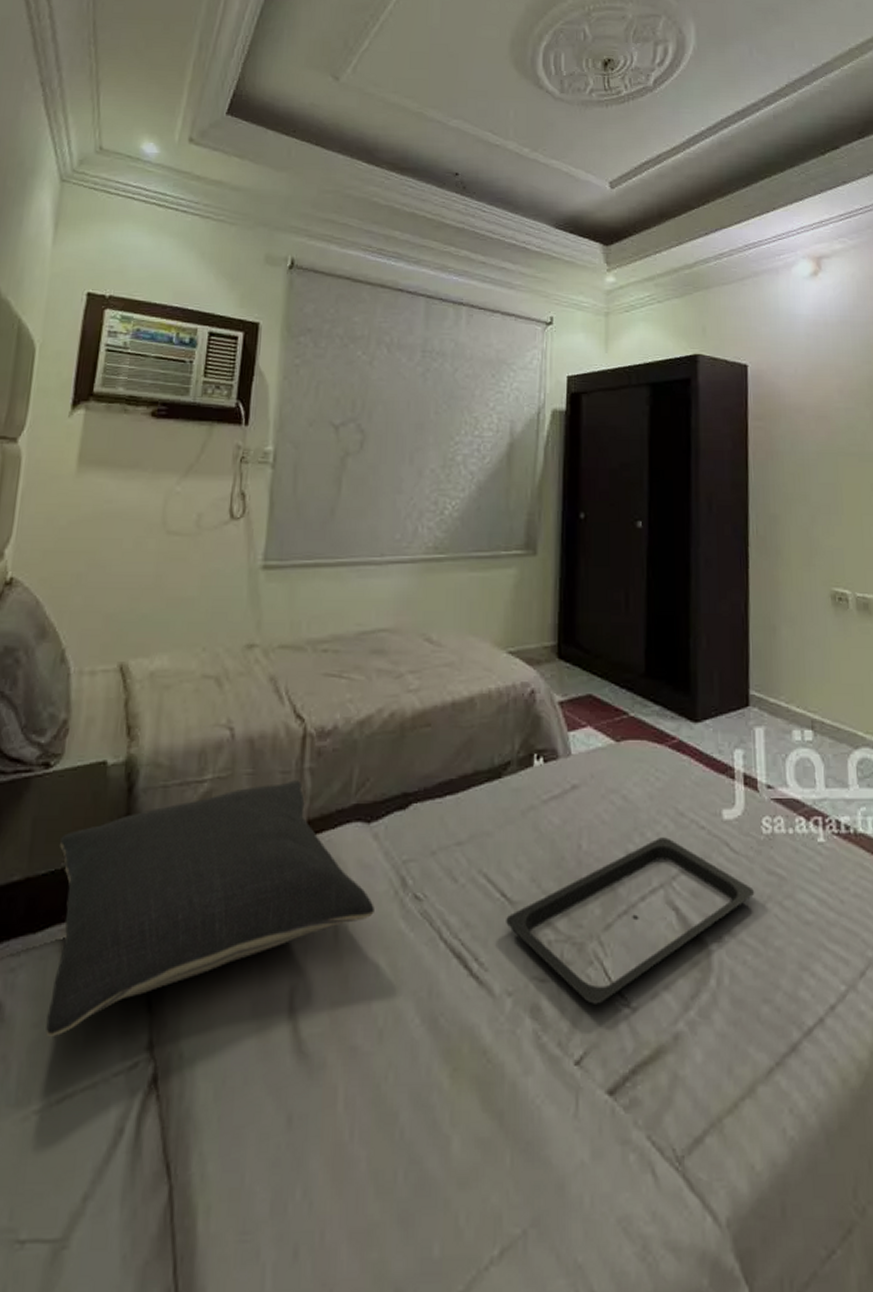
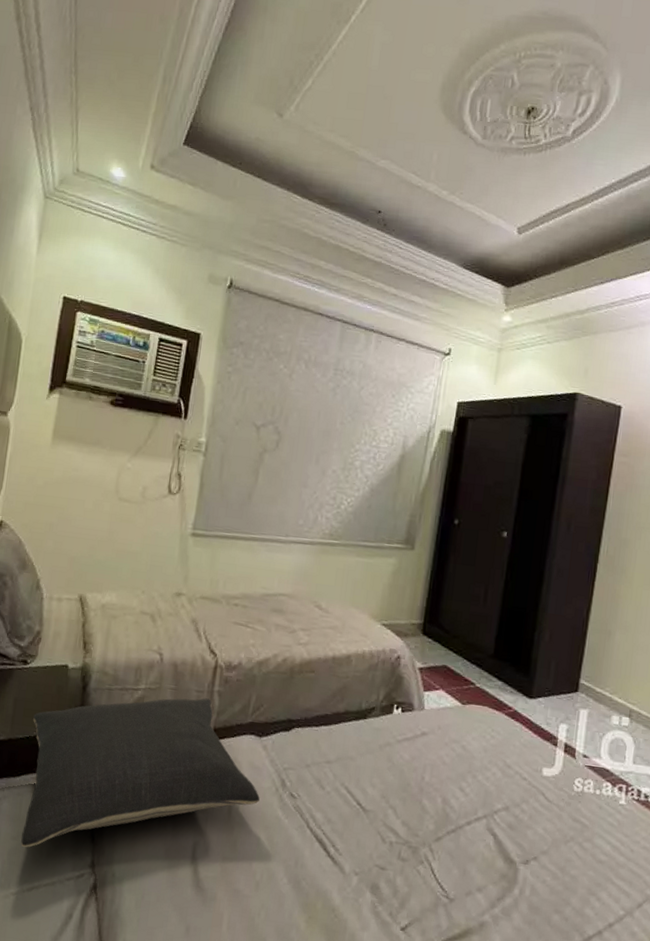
serving tray: present [506,837,755,1004] -> none [359,781,561,892]

